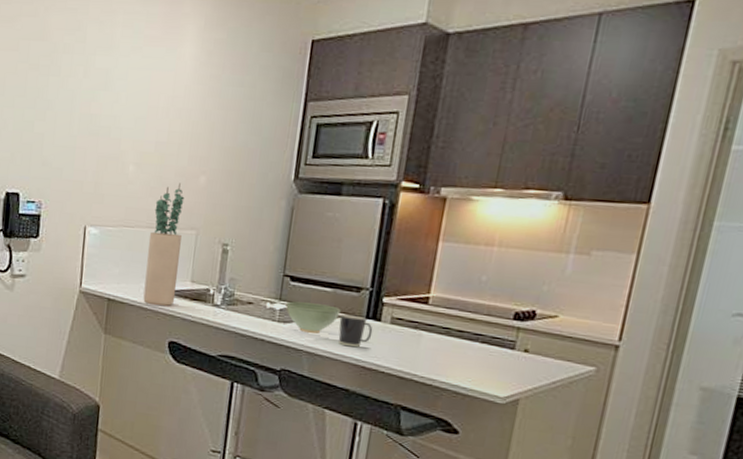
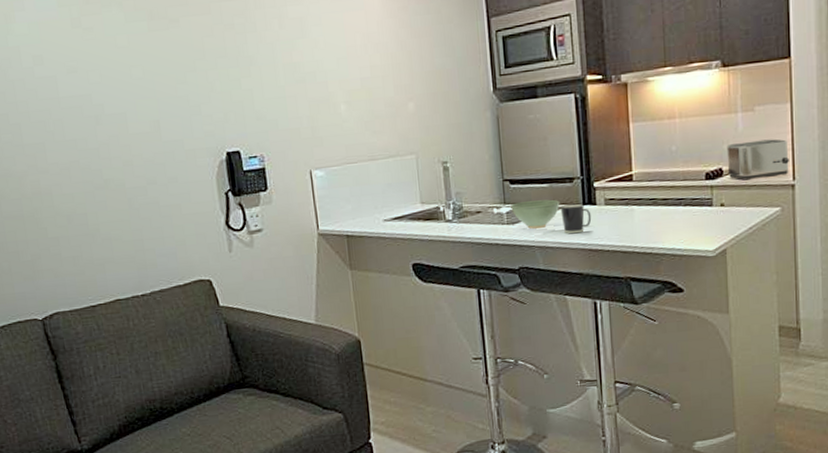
vase: present [143,183,185,306] -> none [372,113,410,233]
toaster: none [542,286,623,333] -> present [726,139,789,180]

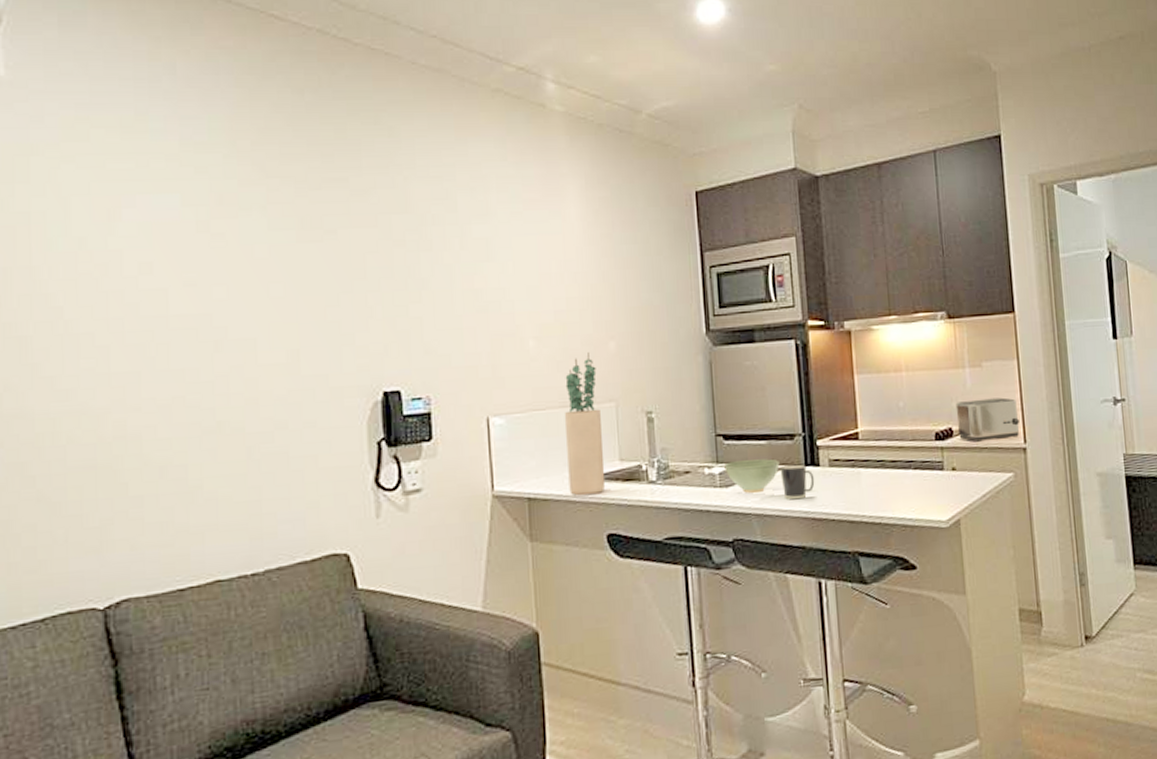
vase: none [372,113,410,233] -> present [564,352,606,496]

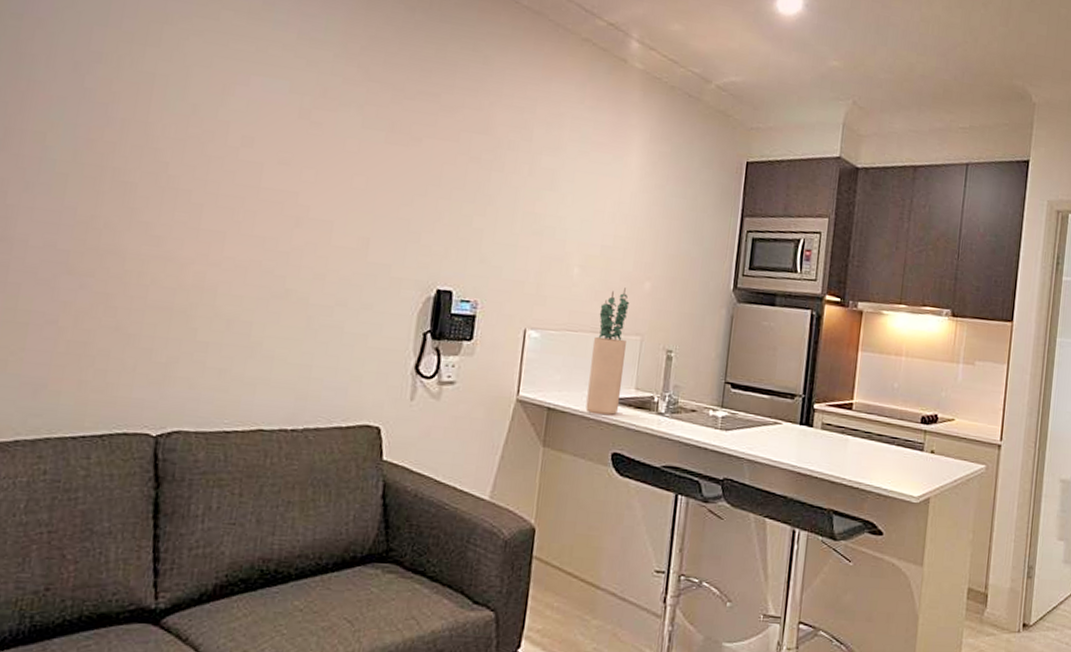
bowl: present [724,458,780,494] -> none [727,408,778,442]
mug: present [780,464,815,500] -> none [776,420,806,454]
toaster: present [955,397,1020,442] -> none [942,393,1000,434]

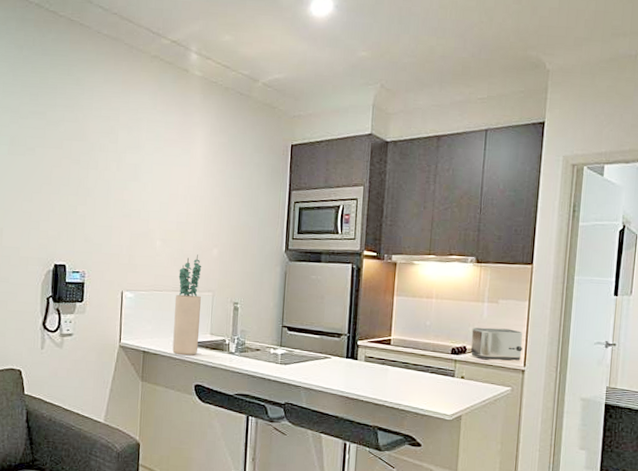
toaster: none [942,393,1000,434] -> present [470,327,523,361]

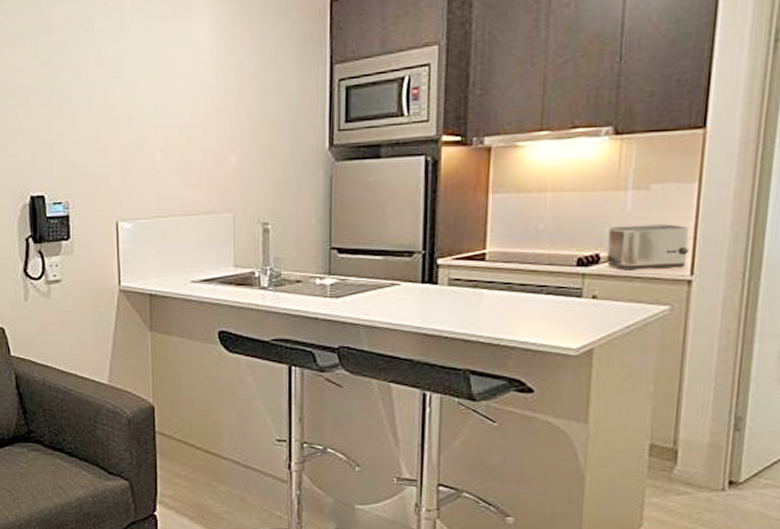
vase: present [172,254,202,356] -> none [184,165,220,296]

